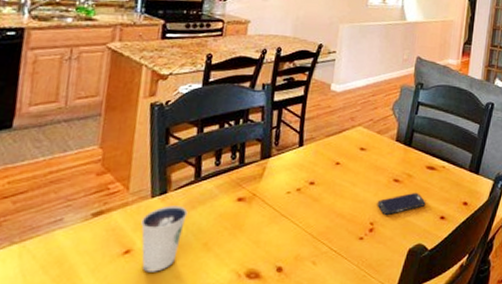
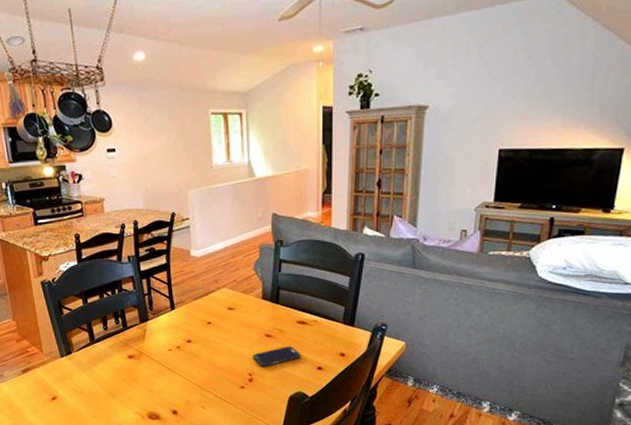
dixie cup: present [141,205,188,272] -> none [58,363,92,413]

